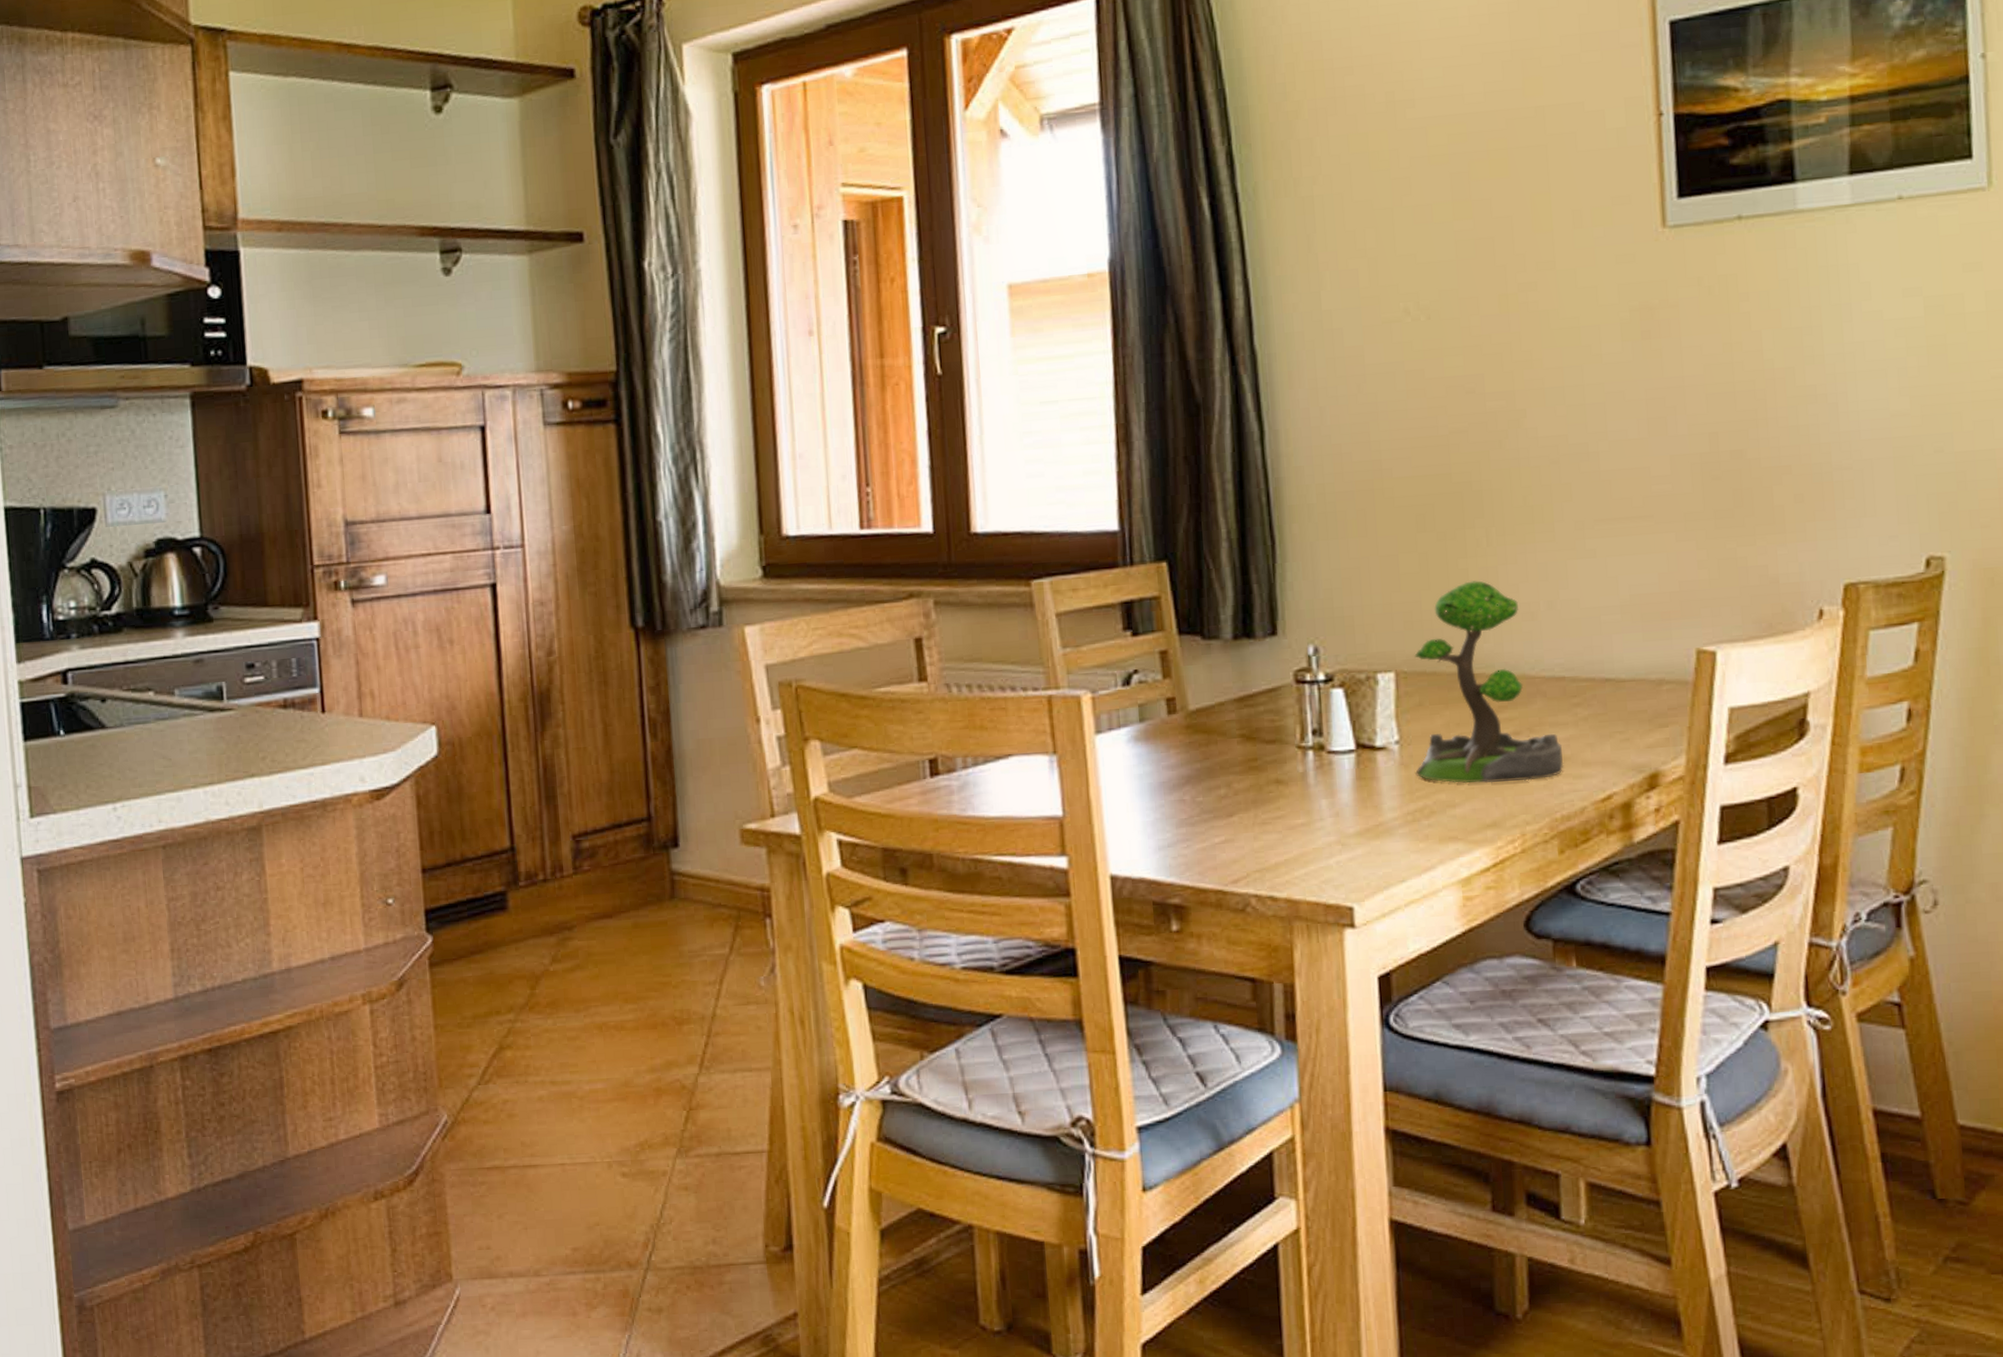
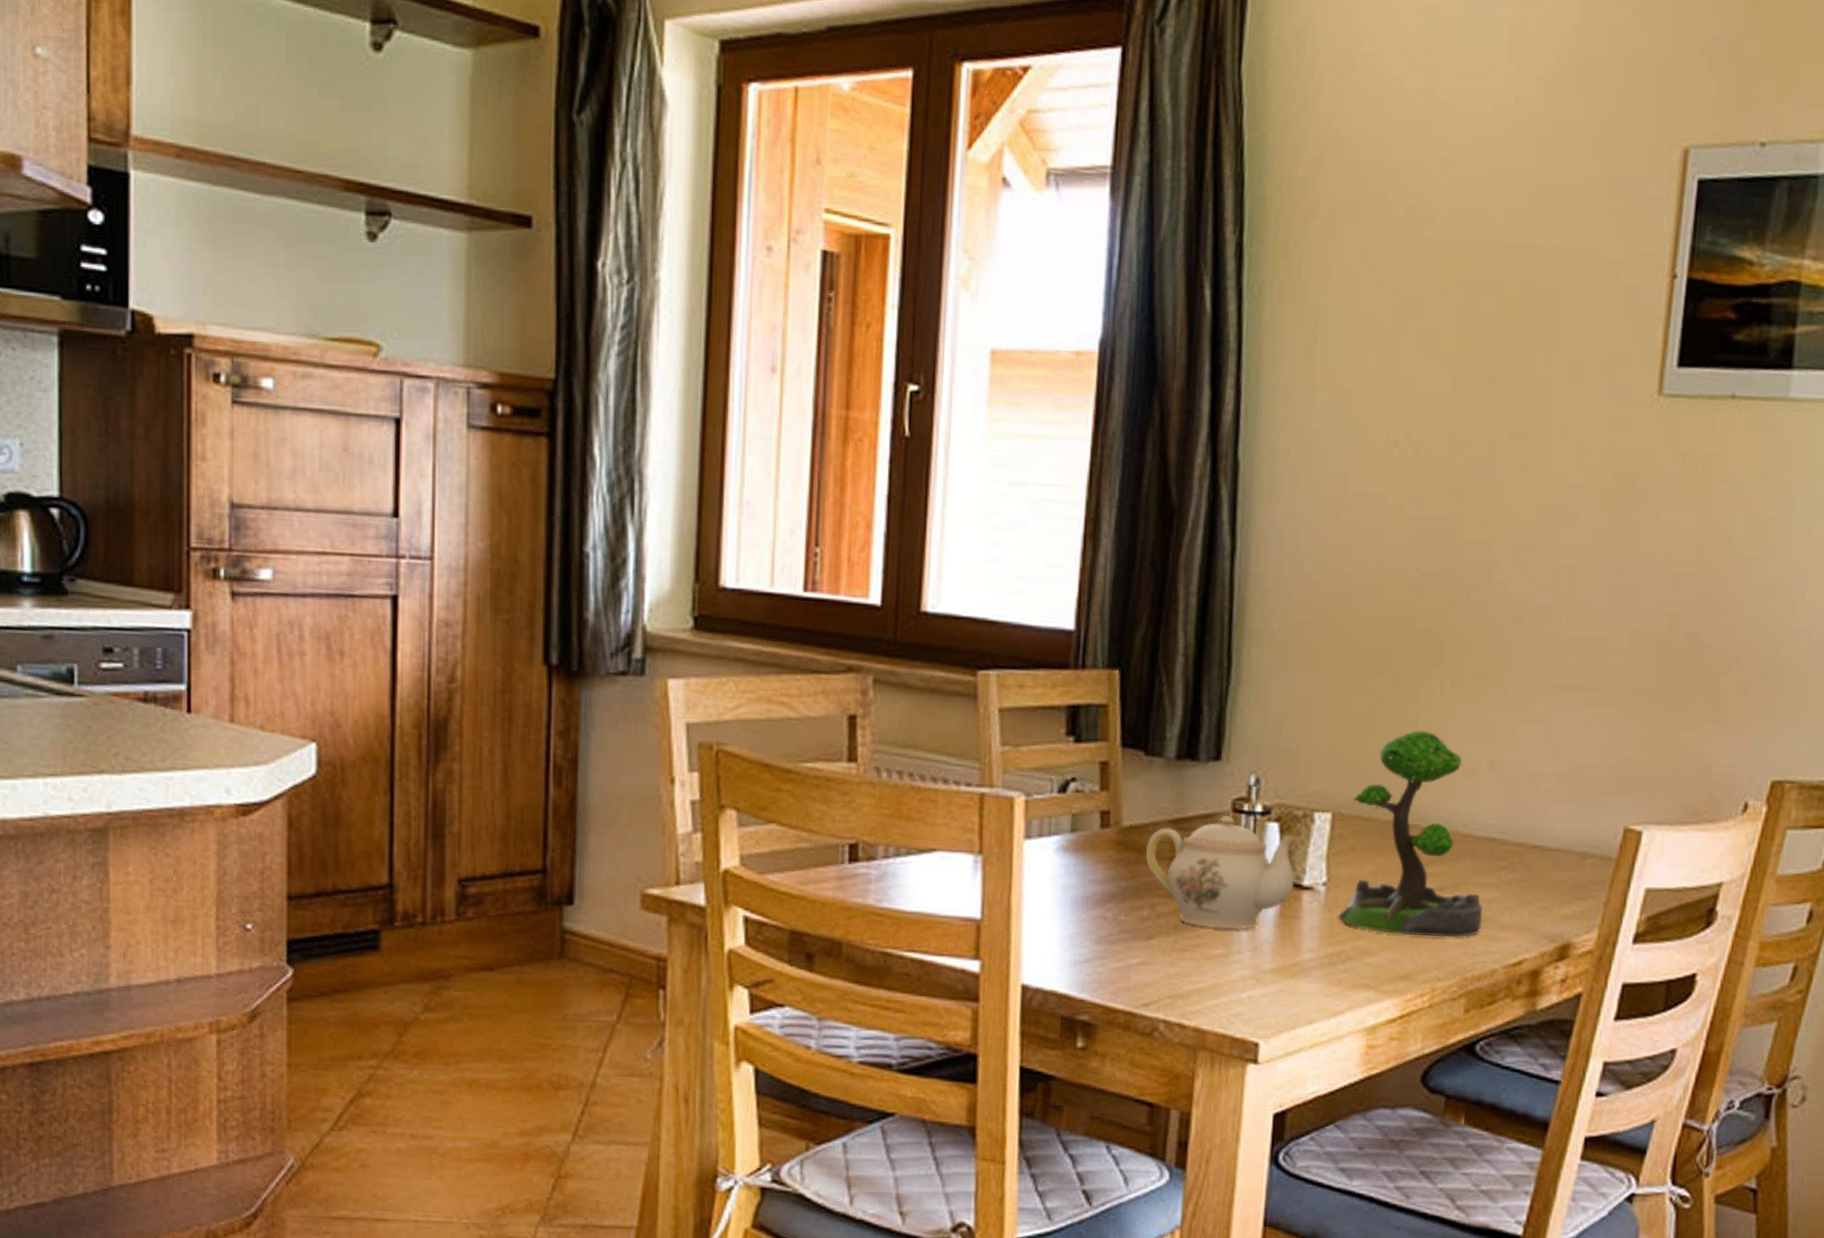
teapot: none [1215,688,1367,799] -> present [1146,816,1299,930]

